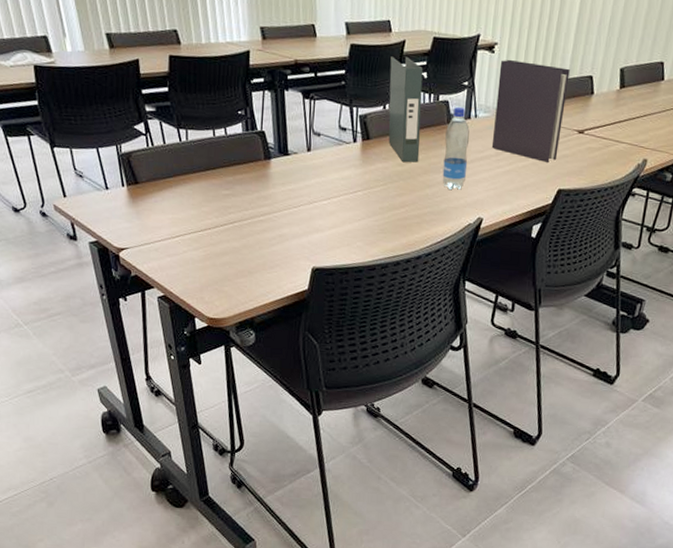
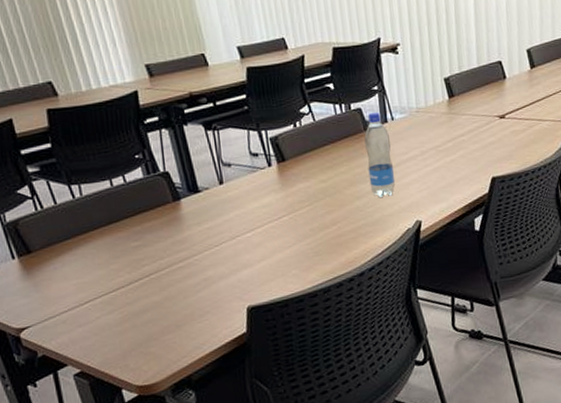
binder: present [388,56,424,163] -> none [292,71,342,179]
binder: present [491,59,570,162] -> none [406,57,484,153]

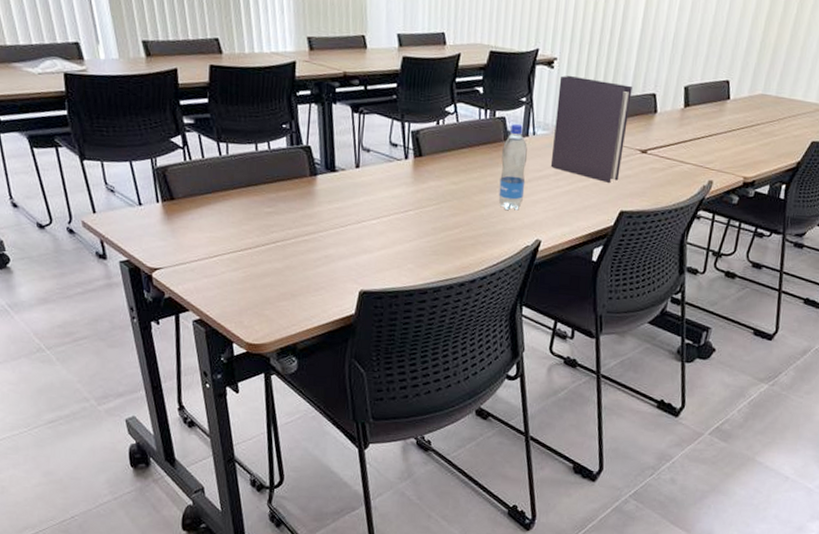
binder: none [406,57,484,153] -> present [550,75,632,183]

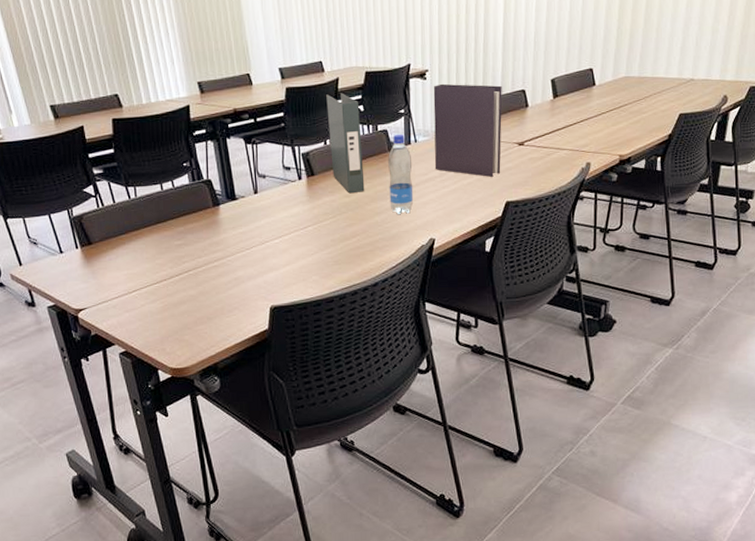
binder: none [442,70,480,181] -> present [326,93,365,194]

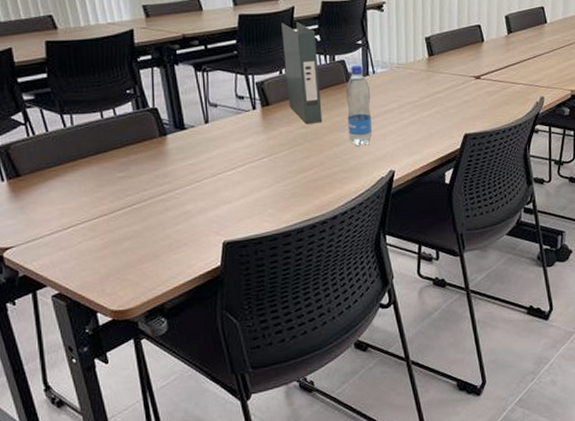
binder: present [433,83,503,177] -> none [390,16,459,109]

